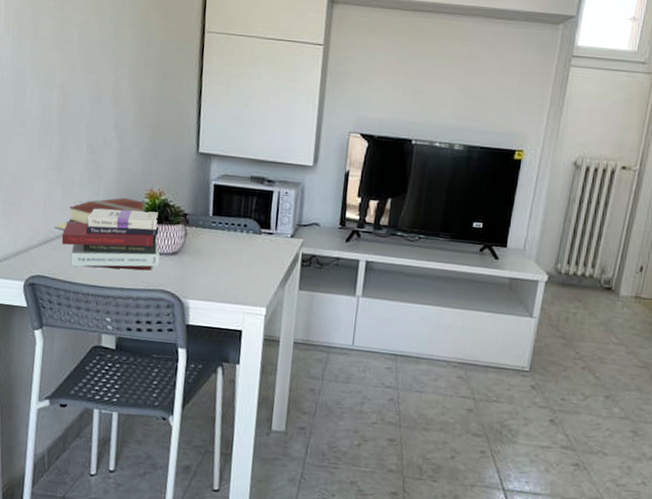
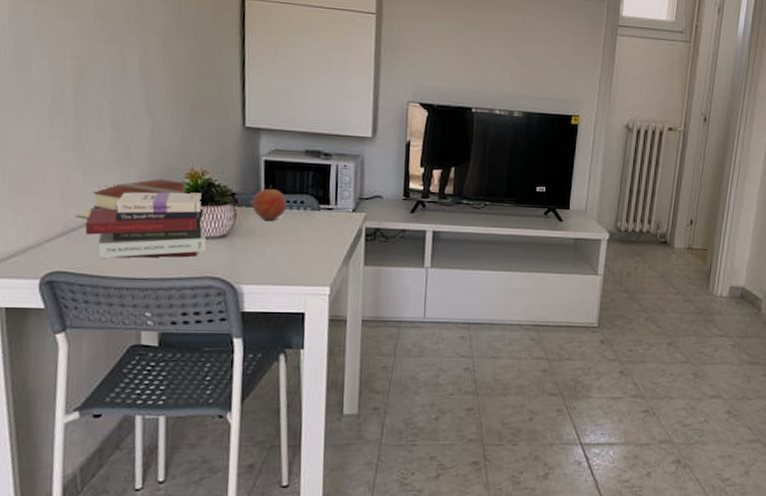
fruit: none [201,207,232,241] -> present [252,184,287,220]

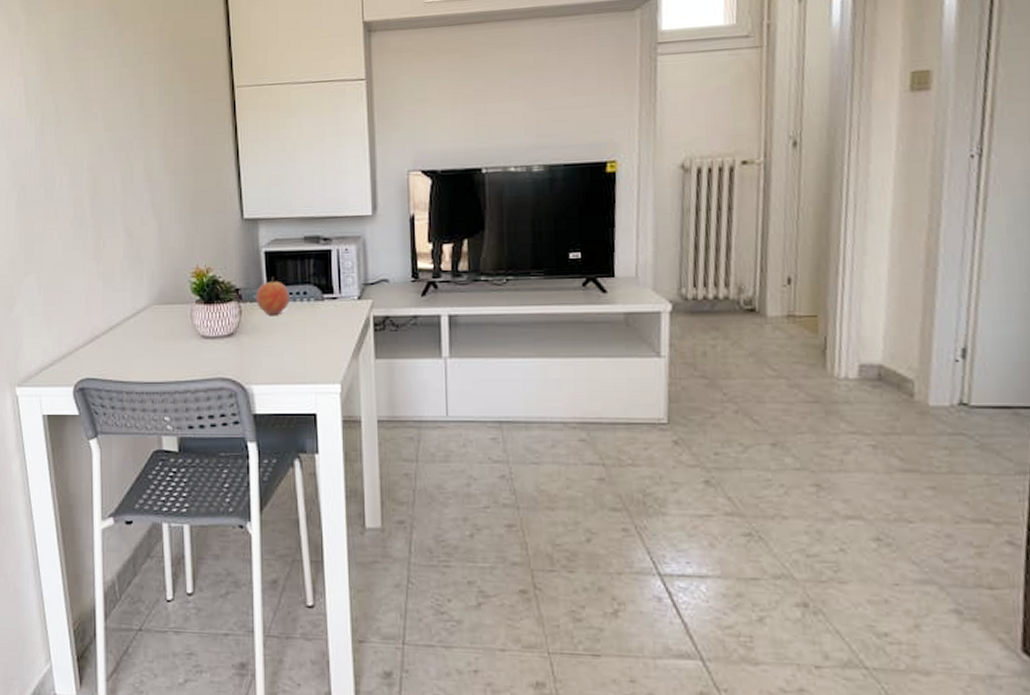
books: present [75,178,205,219] -> none [99,280,212,326]
books: present [85,192,207,258] -> none [107,291,216,363]

